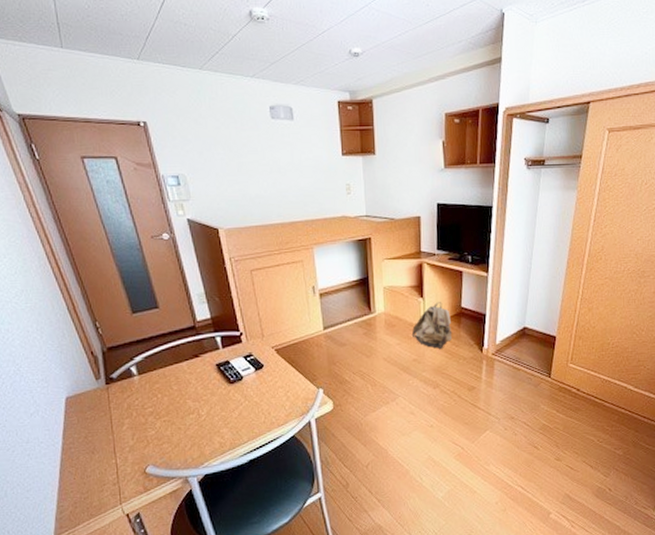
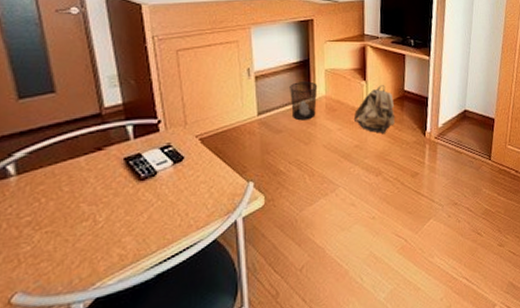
waste bin: none [351,298,377,335] -> present [290,81,317,121]

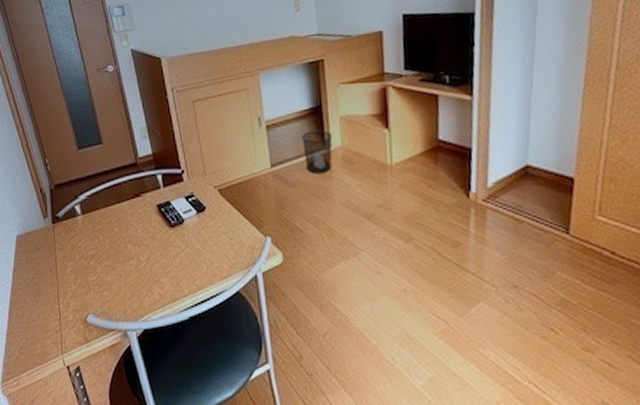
backpack: present [353,85,396,135] -> none [375,133,428,193]

